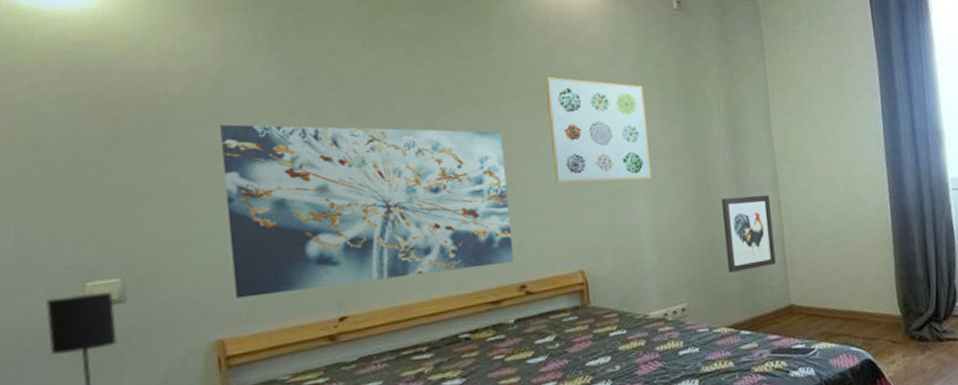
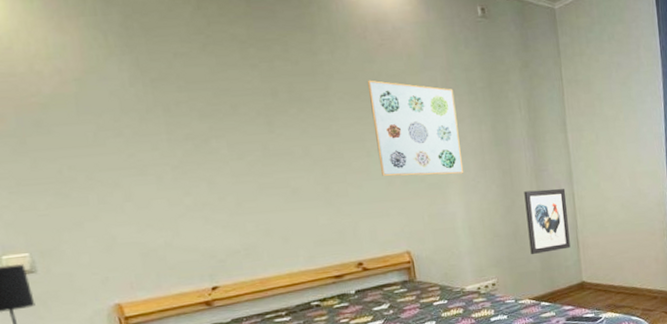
wall art: present [219,124,514,299] -> none [89,121,351,271]

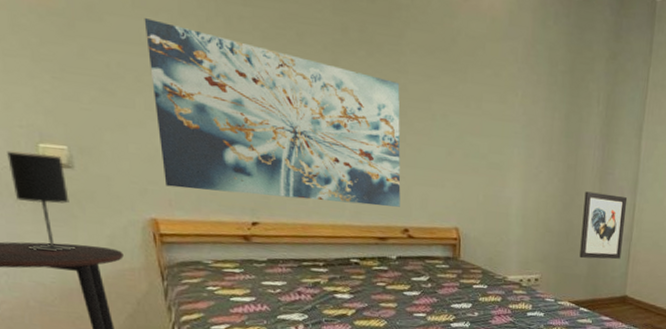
wall art: none [89,121,351,271] -> present [144,18,401,207]
wall art: present [367,80,464,177] -> none [443,36,533,159]

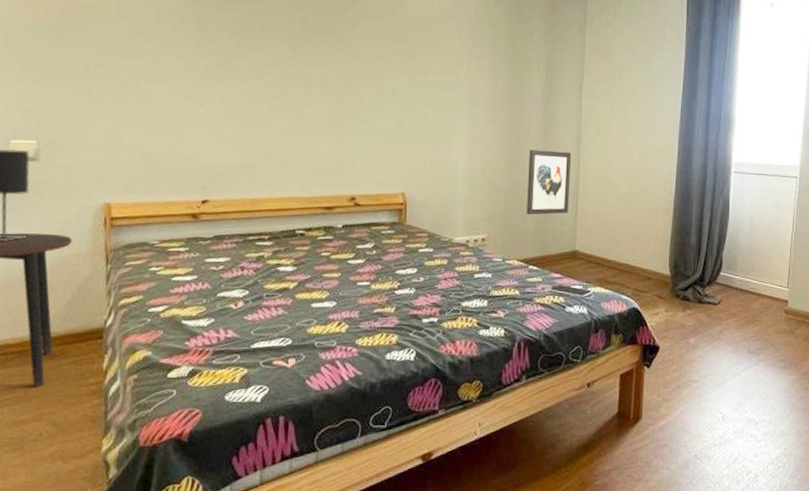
wall art: present [144,18,401,207] -> none [123,26,353,177]

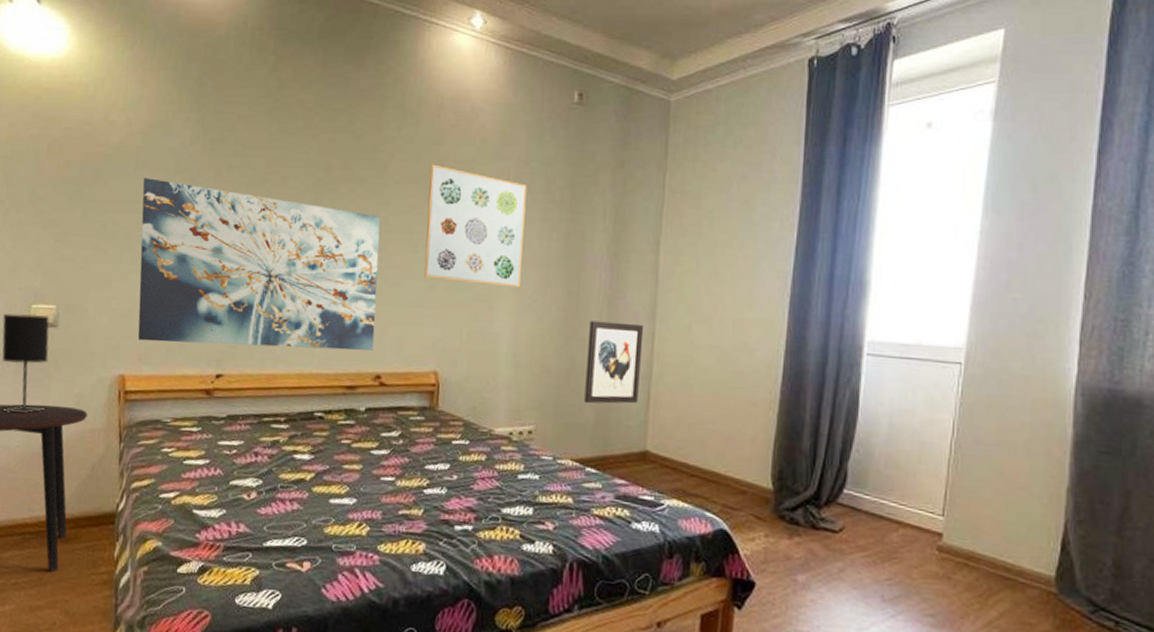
wall art: none [123,26,353,177] -> present [137,178,381,351]
wall art: none [391,22,477,124] -> present [424,164,527,288]

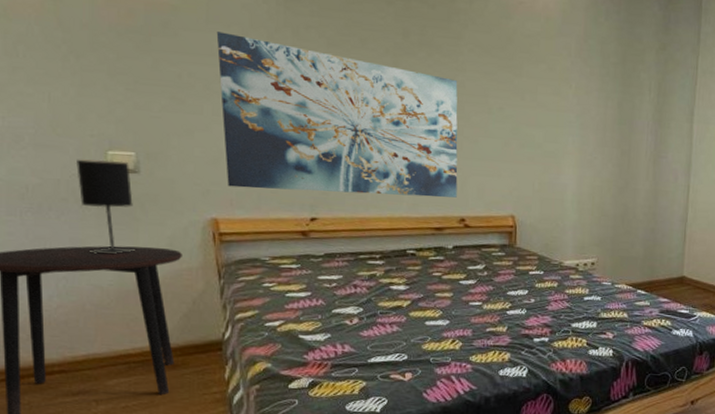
wall art: present [424,164,527,288] -> none [499,36,586,147]
wall art: present [584,321,644,404] -> none [635,175,682,241]

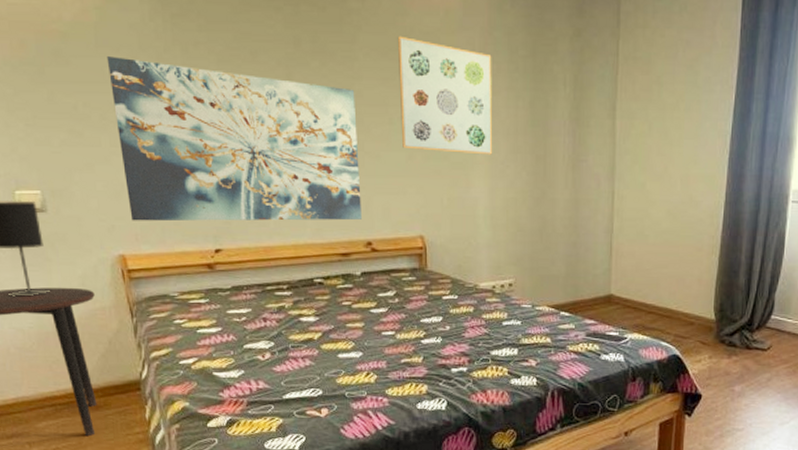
wall art: none [499,36,586,147] -> present [397,36,493,155]

